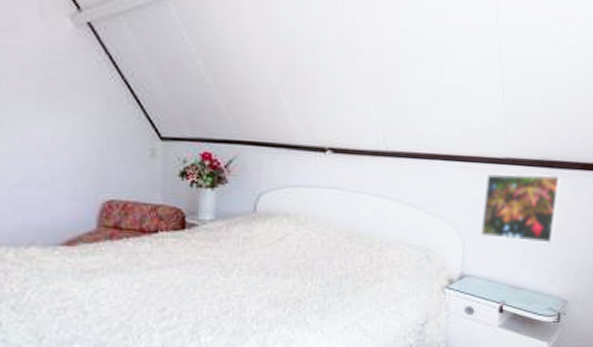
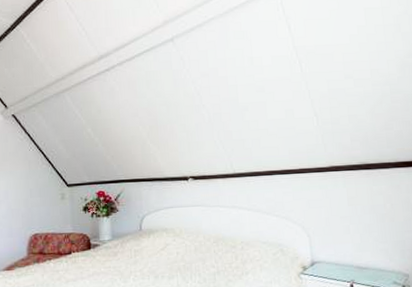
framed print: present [480,173,562,245] -> none [317,174,385,230]

